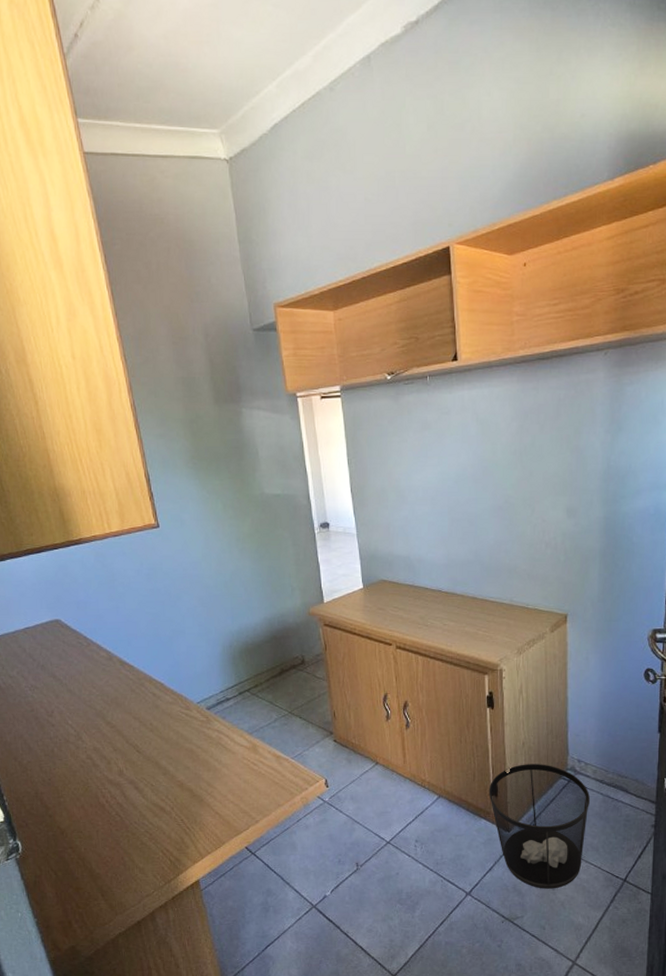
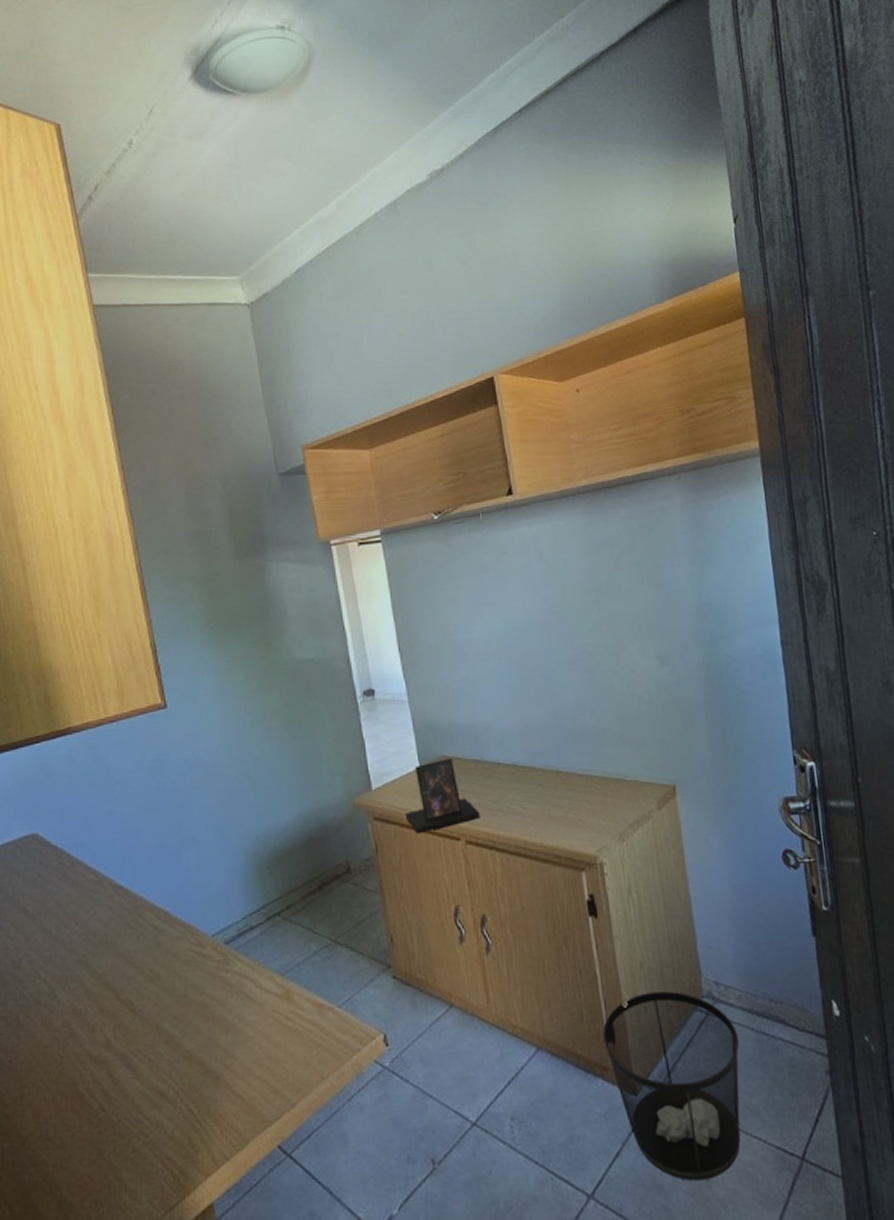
photo frame: none [349,582,409,639] -> present [405,758,480,835]

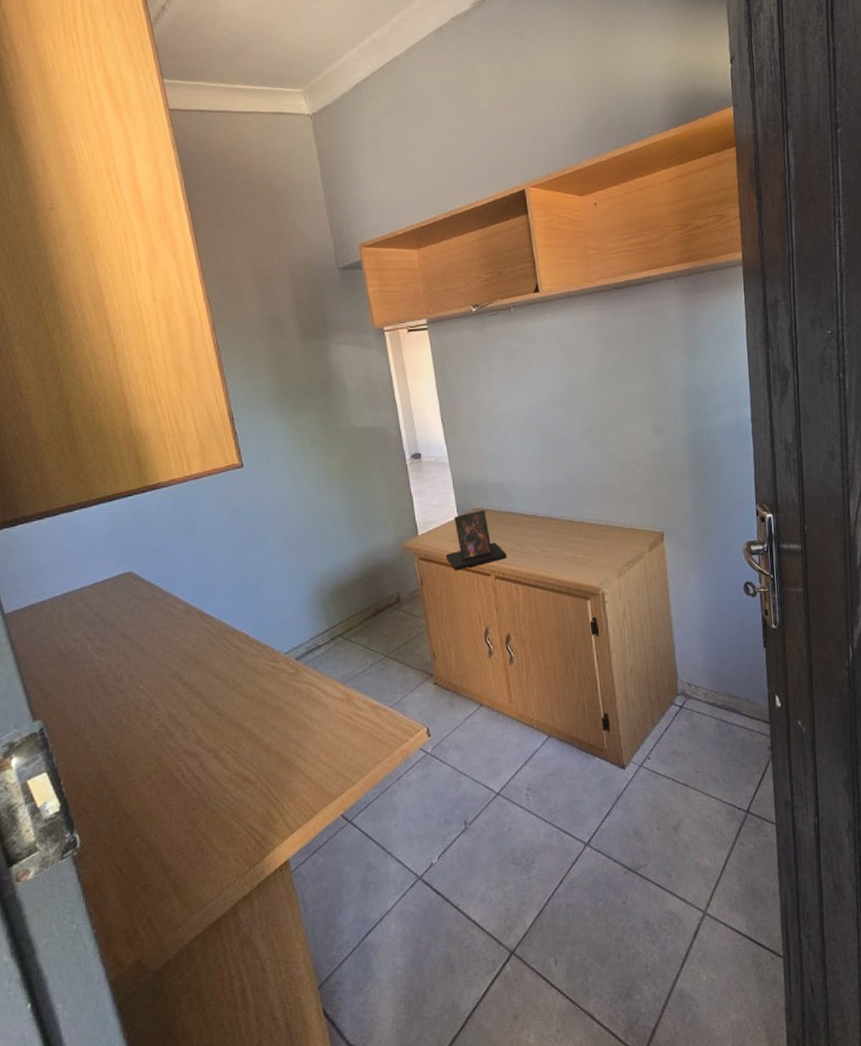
waste bin: present [602,991,741,1181] -> none [600,690,705,831]

